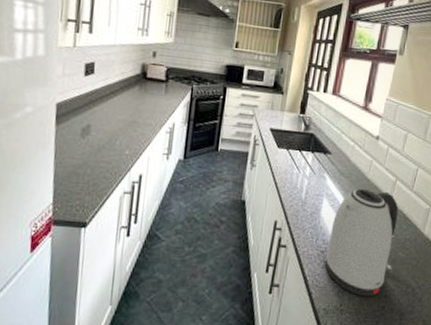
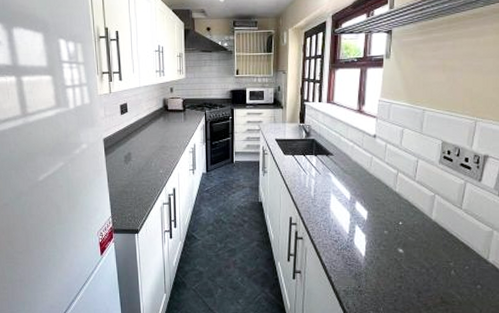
kettle: present [324,189,399,297] -> none [339,183,404,278]

